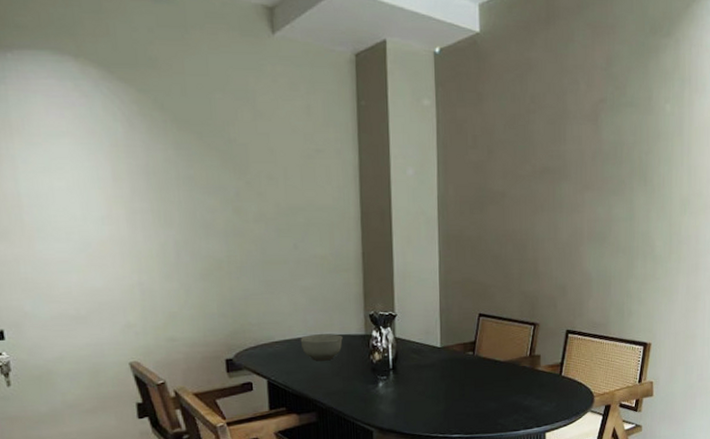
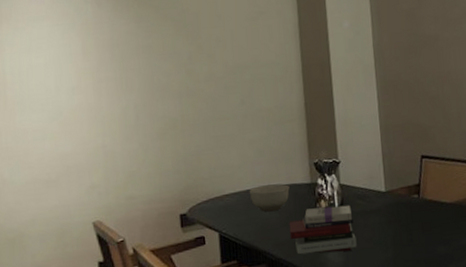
books: none [341,358,409,405] -> present [289,205,357,255]

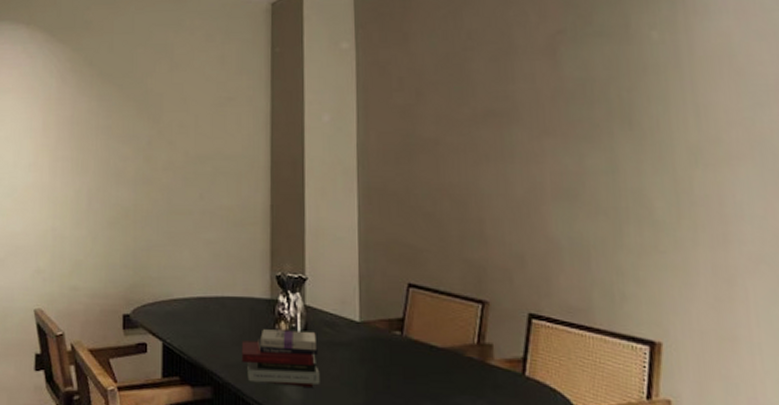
bowl: present [249,183,290,212] -> none [199,294,245,326]

